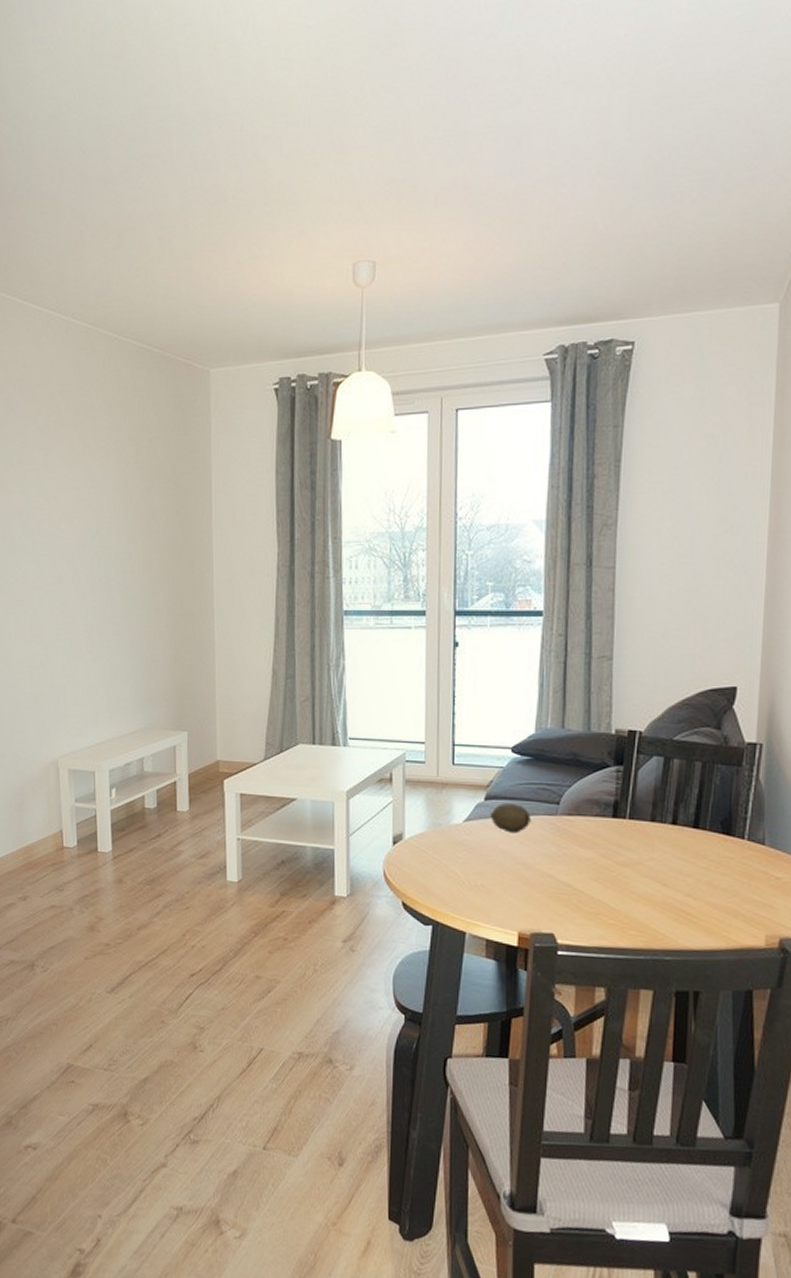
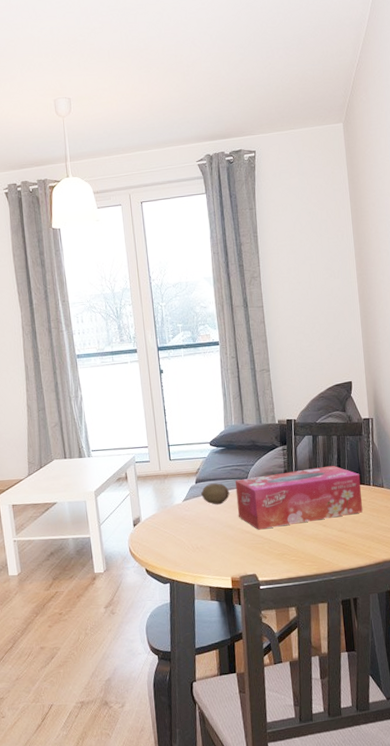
tissue box: none [539,802,730,876] -> present [235,465,363,530]

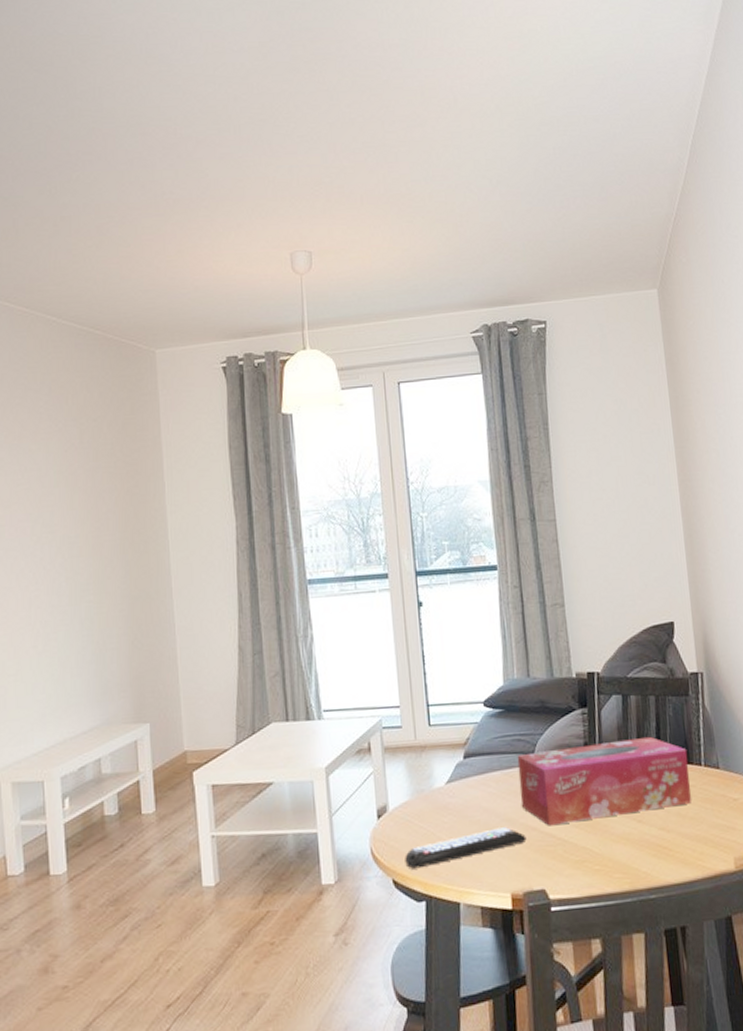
remote control: none [154,531,242,562] -> present [405,827,527,869]
fruit: present [201,483,231,505] -> none [471,759,511,790]

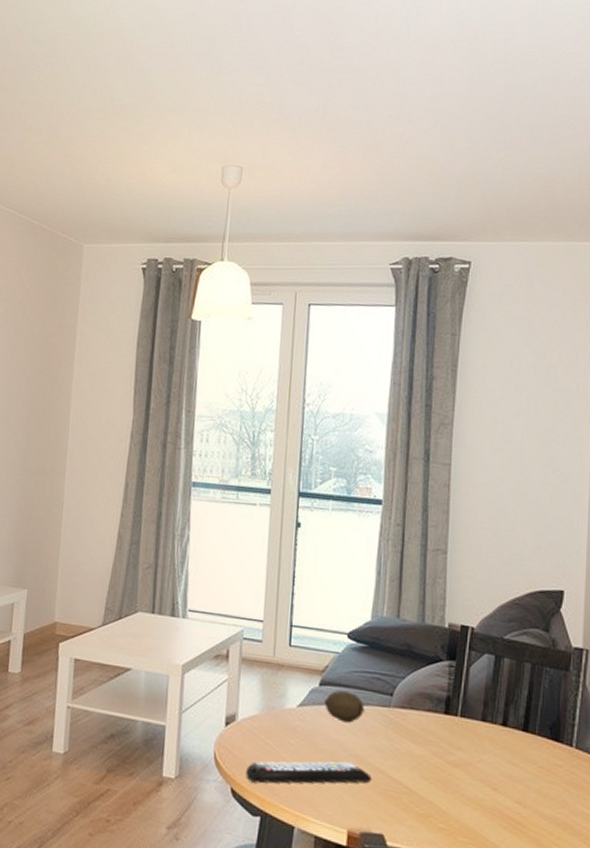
fruit: none [471,759,511,790] -> present [324,690,365,723]
tissue box: present [517,736,693,826] -> none [371,694,559,784]

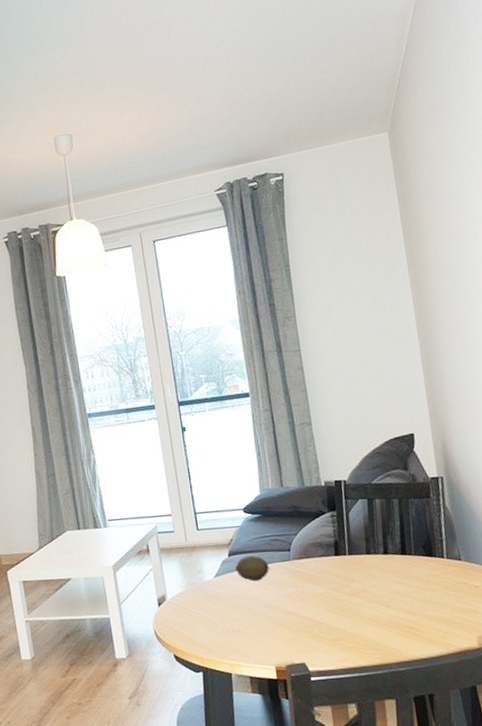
remote control: present [246,761,372,784] -> none [183,612,287,646]

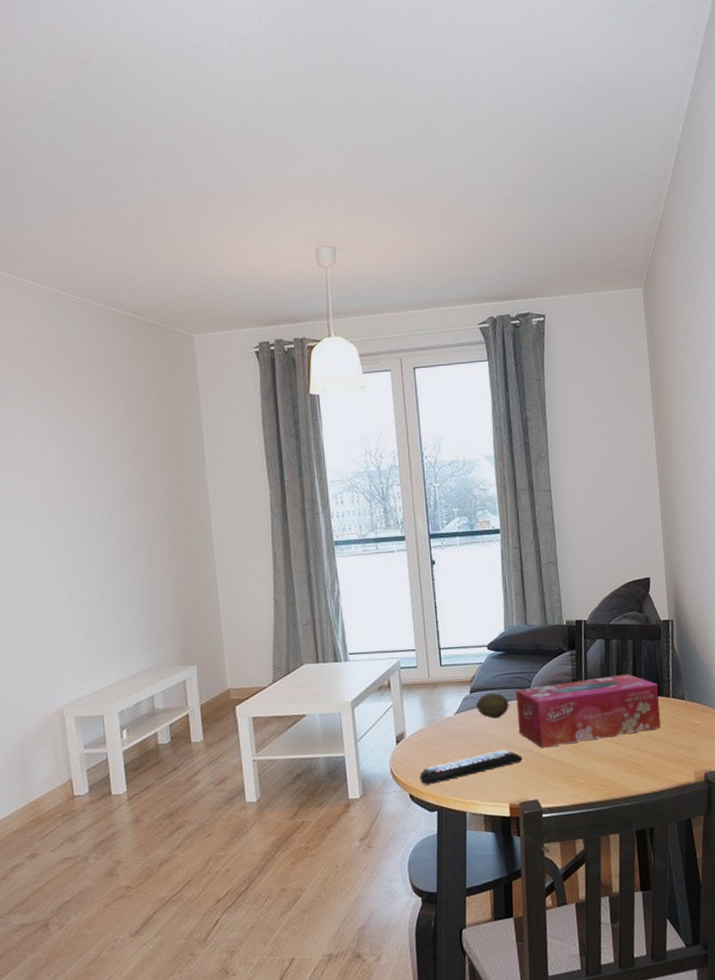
remote control: none [183,612,287,646] -> present [420,749,523,785]
tissue box: none [275,534,436,611] -> present [515,673,662,748]

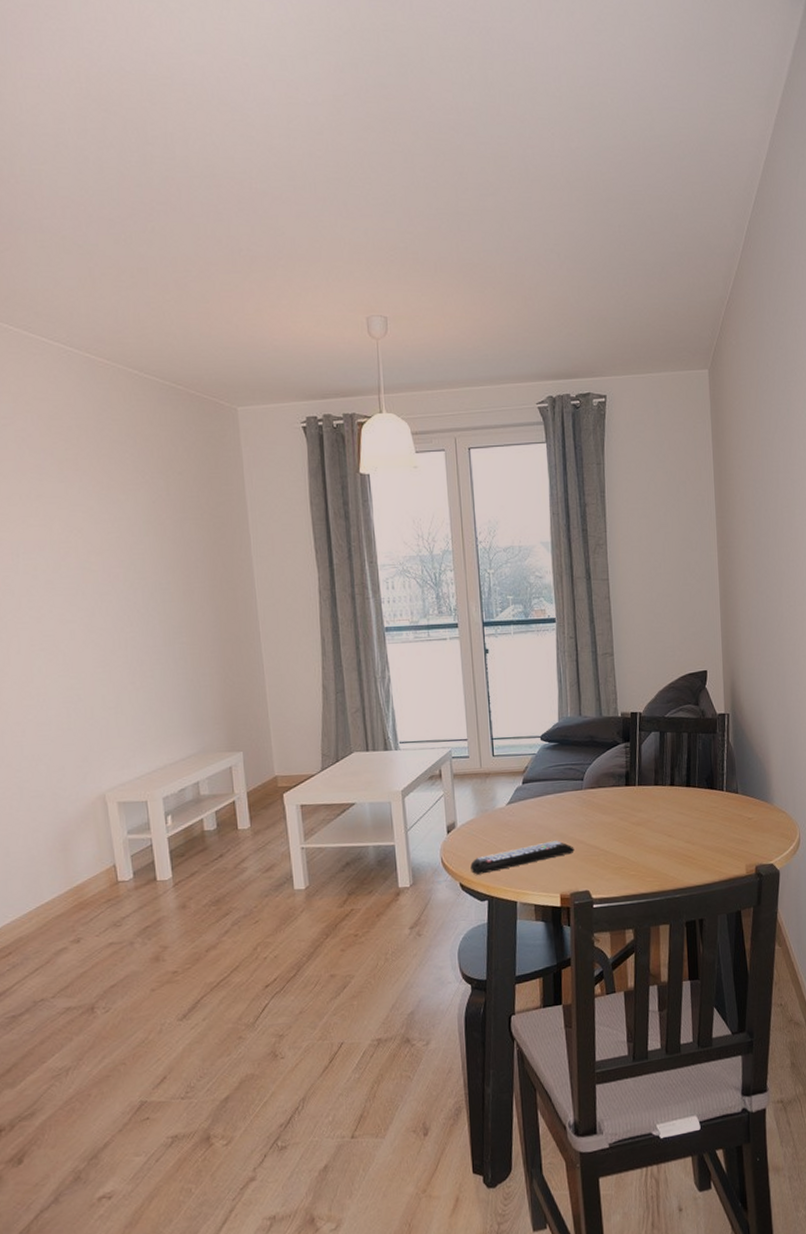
fruit: present [476,693,510,719] -> none [528,784,563,810]
tissue box: present [515,673,662,748] -> none [568,766,714,840]

